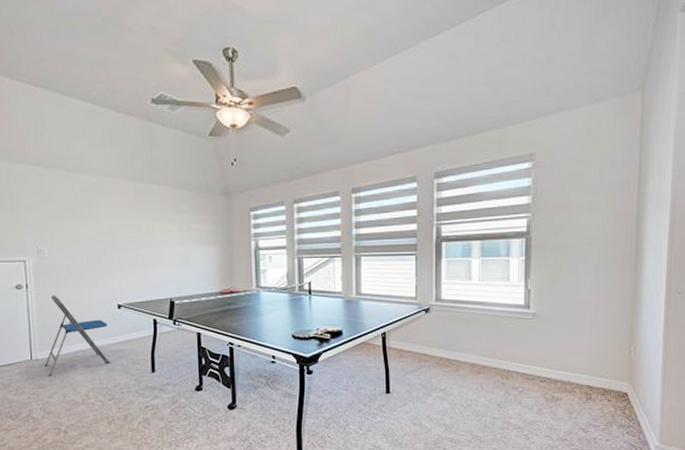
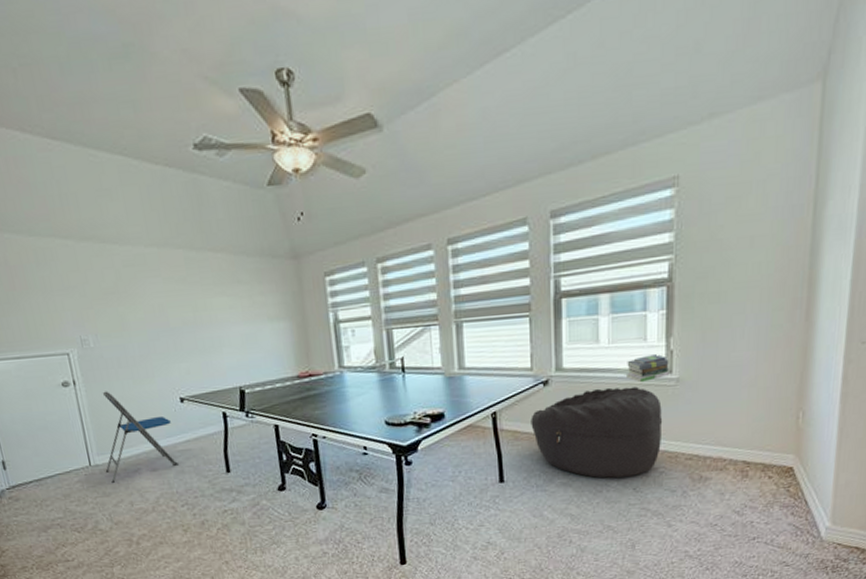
bean bag chair: none [414,317,522,395] -> present [531,386,663,479]
books: none [492,292,528,315] -> present [625,354,670,383]

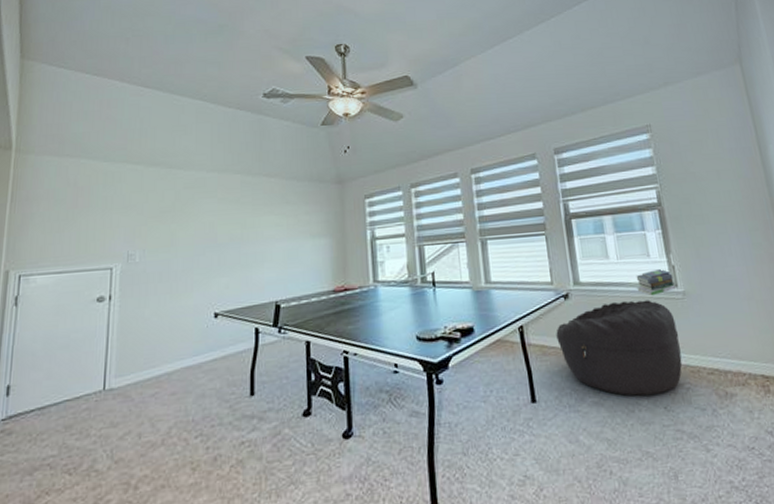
folding chair: present [102,391,178,483] -> none [119,306,200,410]

